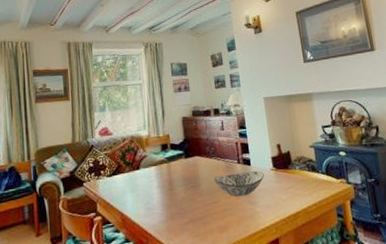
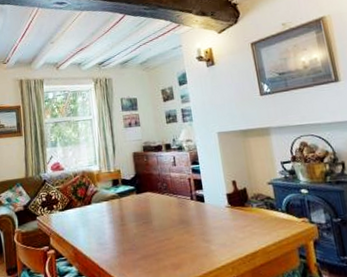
decorative bowl: present [213,171,264,197] -> none [165,208,219,234]

